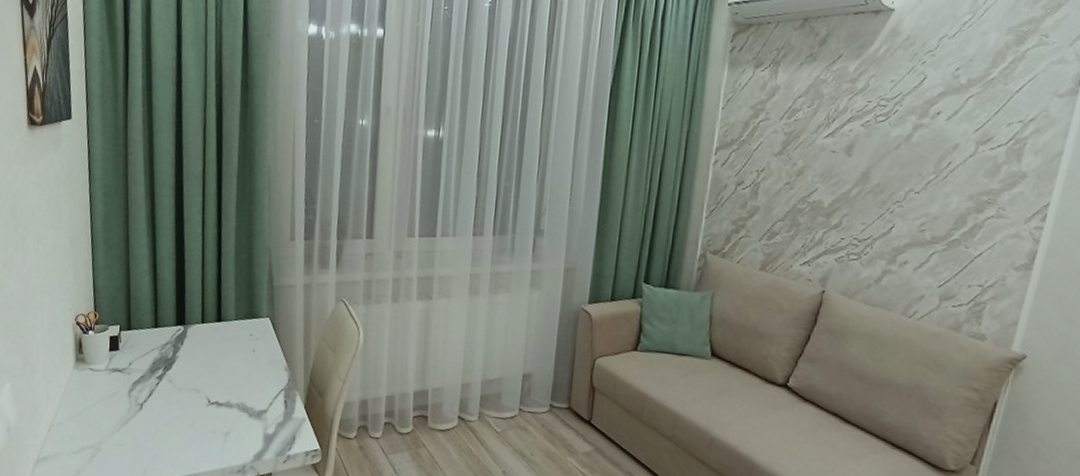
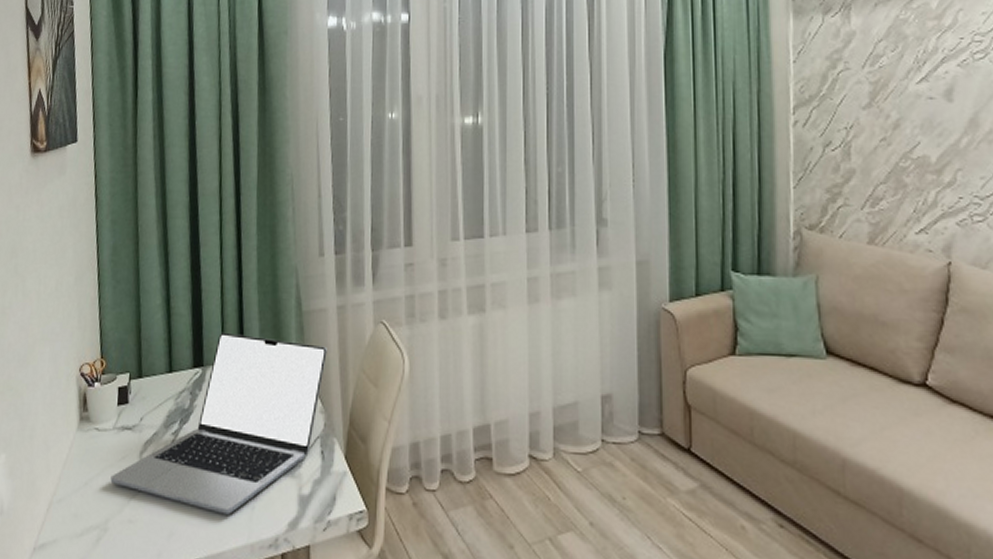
laptop: none [103,297,294,445] -> present [110,332,327,515]

